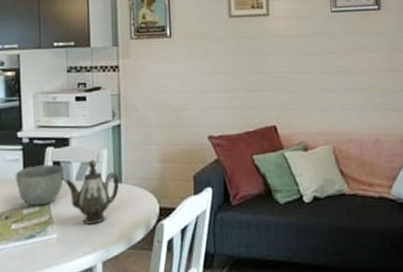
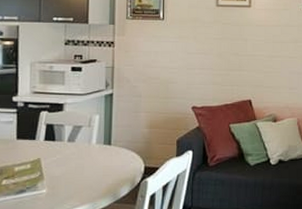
bowl: present [15,164,65,206] -> none [8,127,57,164]
teapot: present [64,159,119,224] -> none [56,123,108,181]

